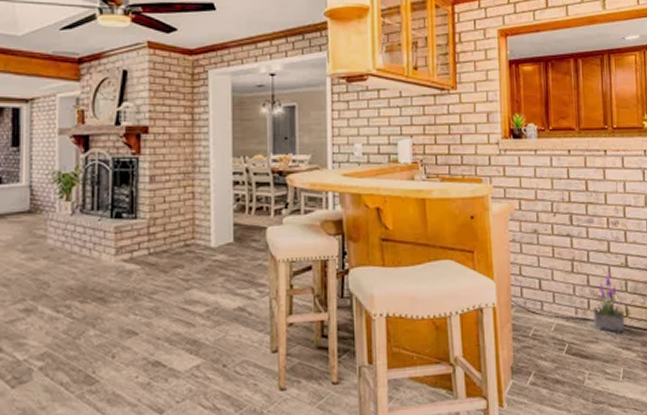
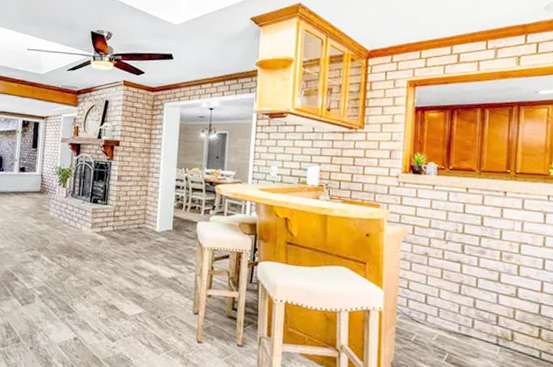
potted plant: present [593,273,624,333] -> none [476,300,509,354]

